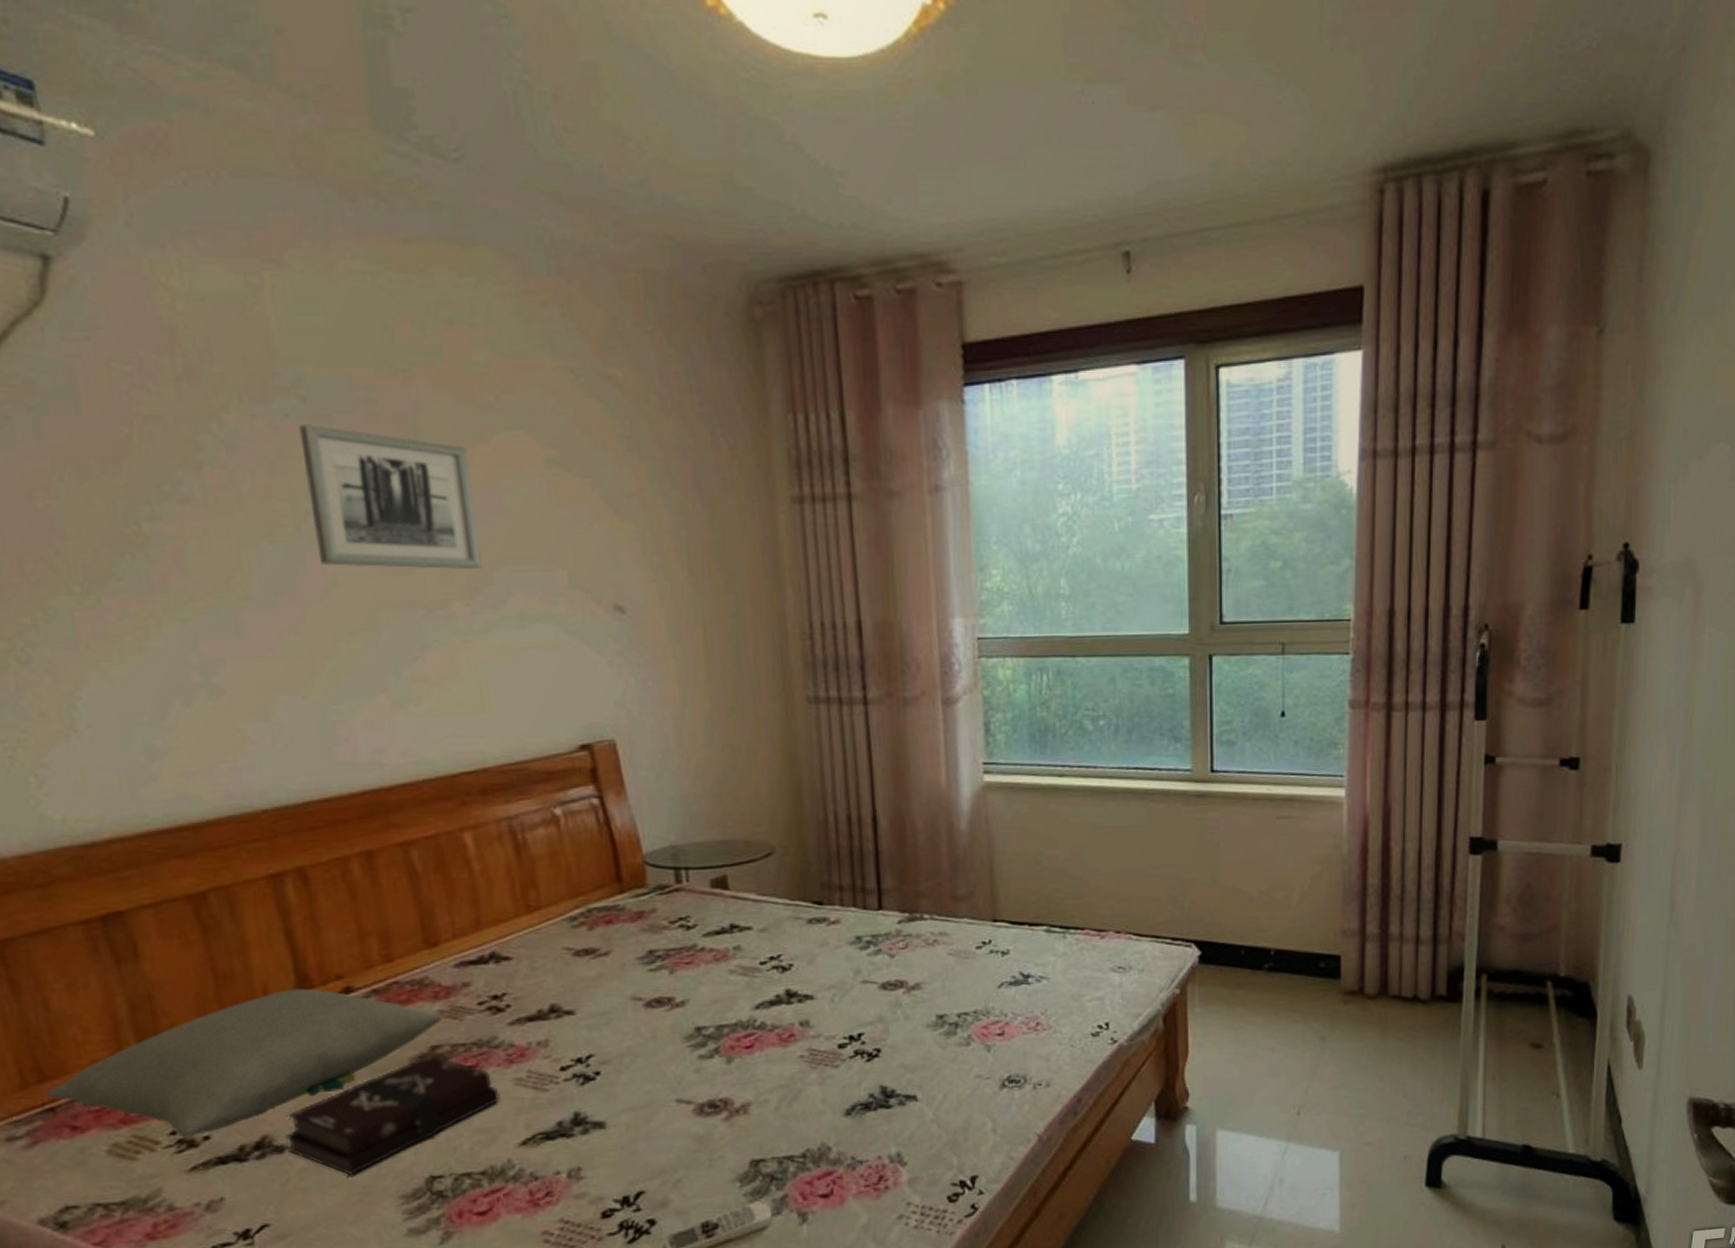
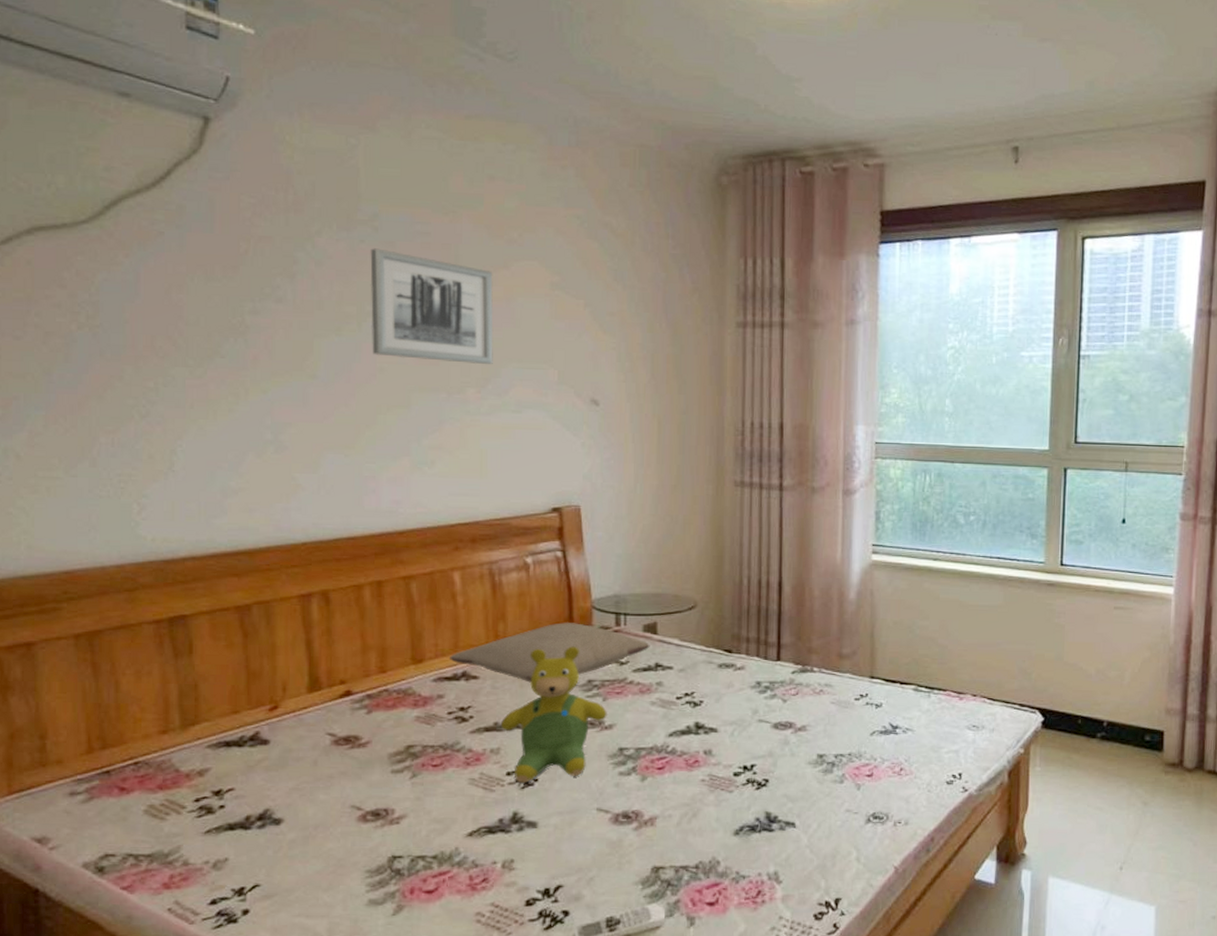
pillow: present [46,988,442,1138] -> none [105,689,418,805]
hardback book: present [284,1054,500,1175] -> none [282,753,456,849]
pillow: none [472,883,722,960] -> present [450,622,650,683]
teddy bear: none [545,912,677,1078] -> present [500,646,607,783]

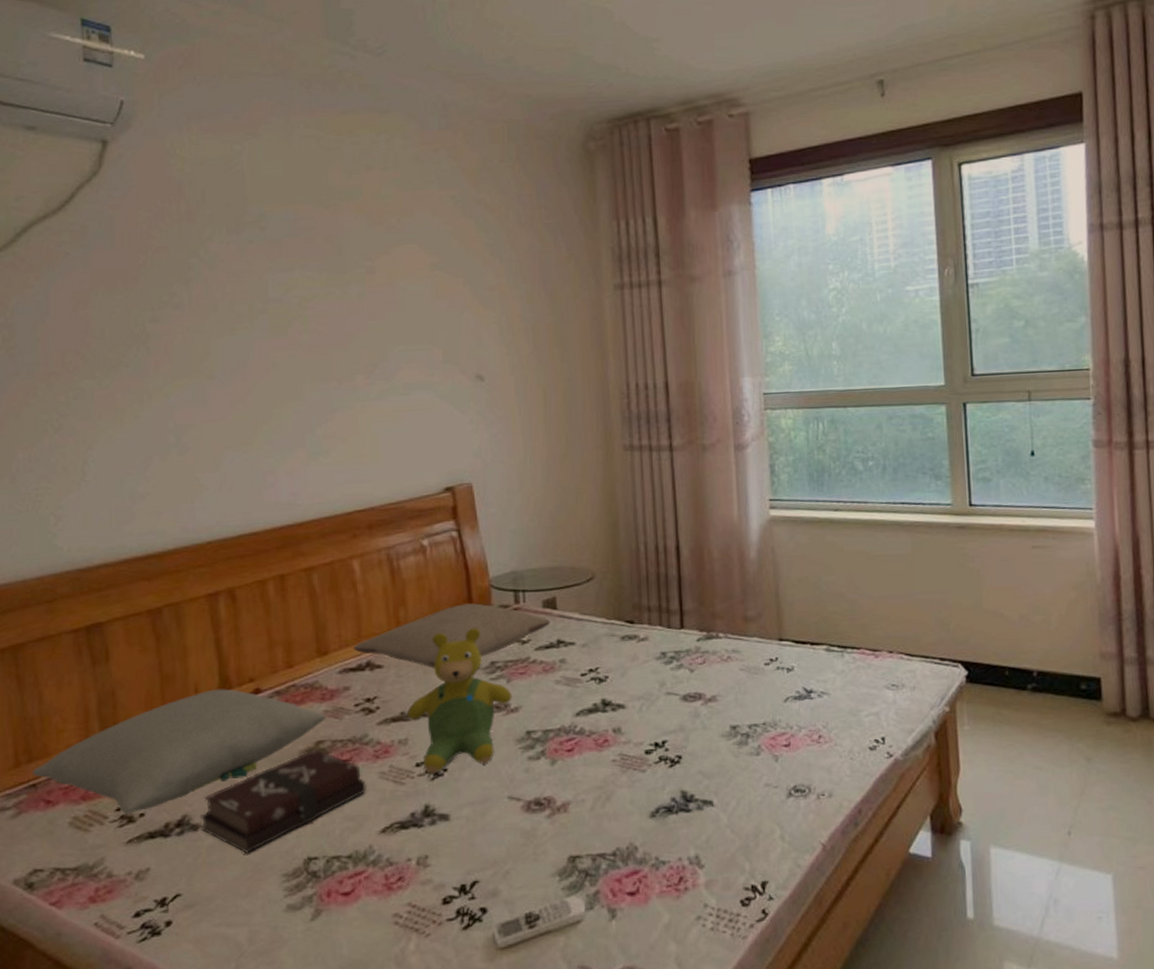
pillow: none [105,689,418,805] -> present [32,689,326,814]
hardback book: none [282,753,456,849] -> present [199,749,367,853]
wall art: present [370,248,494,364] -> none [258,247,380,352]

